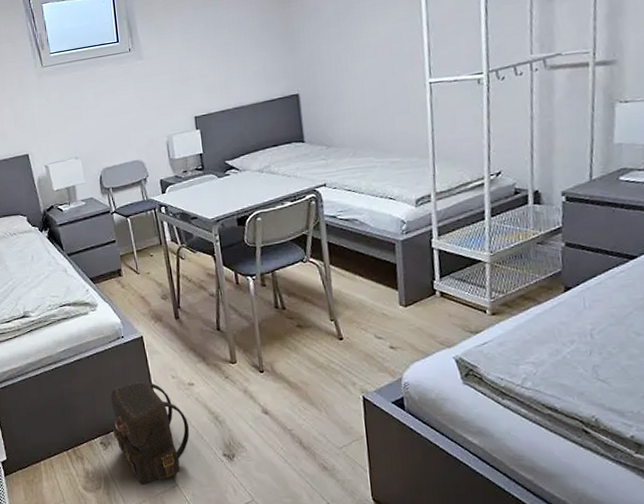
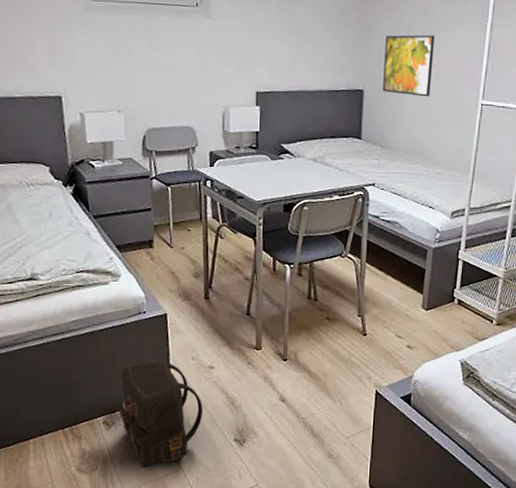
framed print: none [313,24,370,92] -> present [383,34,435,97]

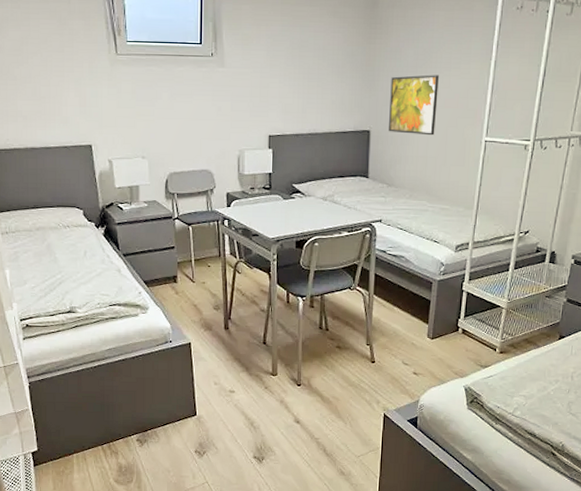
backpack: present [119,361,203,468] -> none [151,385,225,481]

